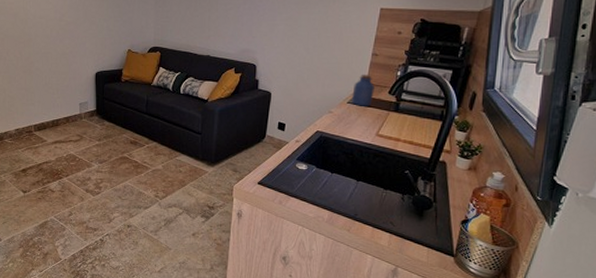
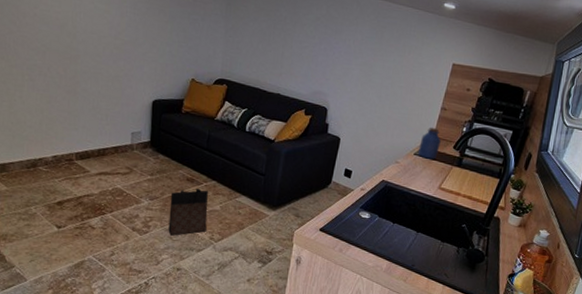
bag: none [117,150,151,195] -> present [168,188,209,236]

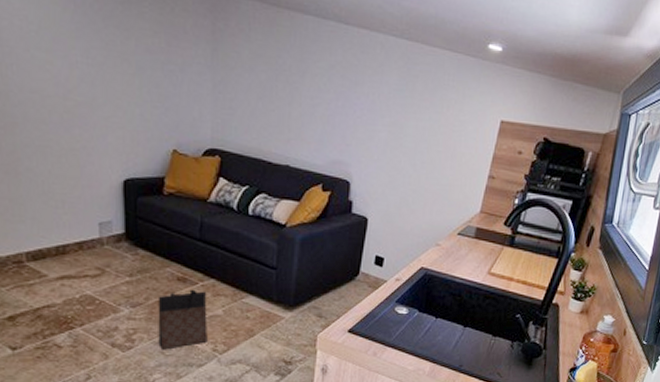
jar: present [417,127,441,159] -> none [462,200,489,239]

